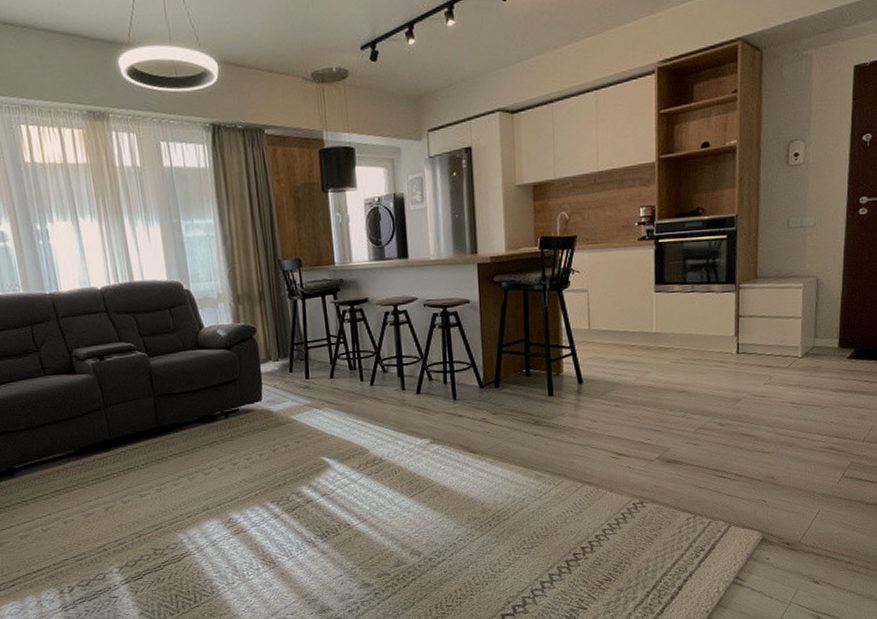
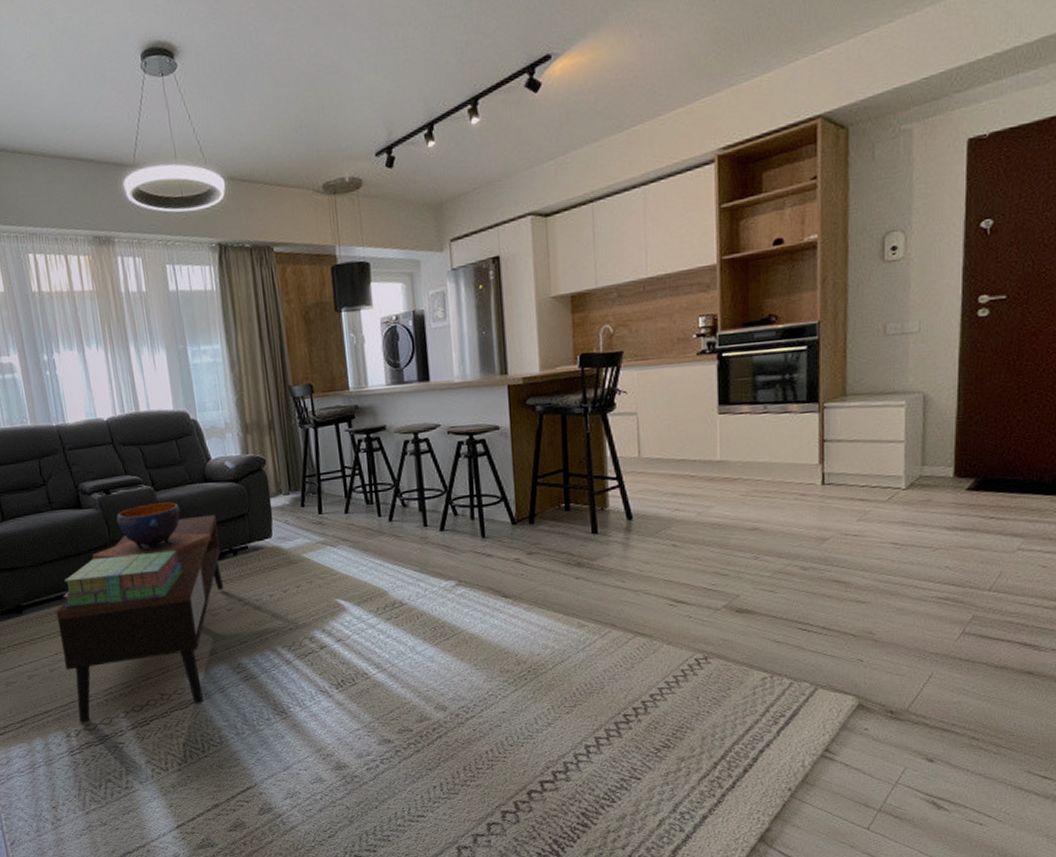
coffee table: none [49,379,216,579] -> present [56,514,225,723]
stack of books: none [56,413,176,470] -> present [62,550,183,608]
decorative bowl: none [85,368,204,424] -> present [91,502,211,560]

